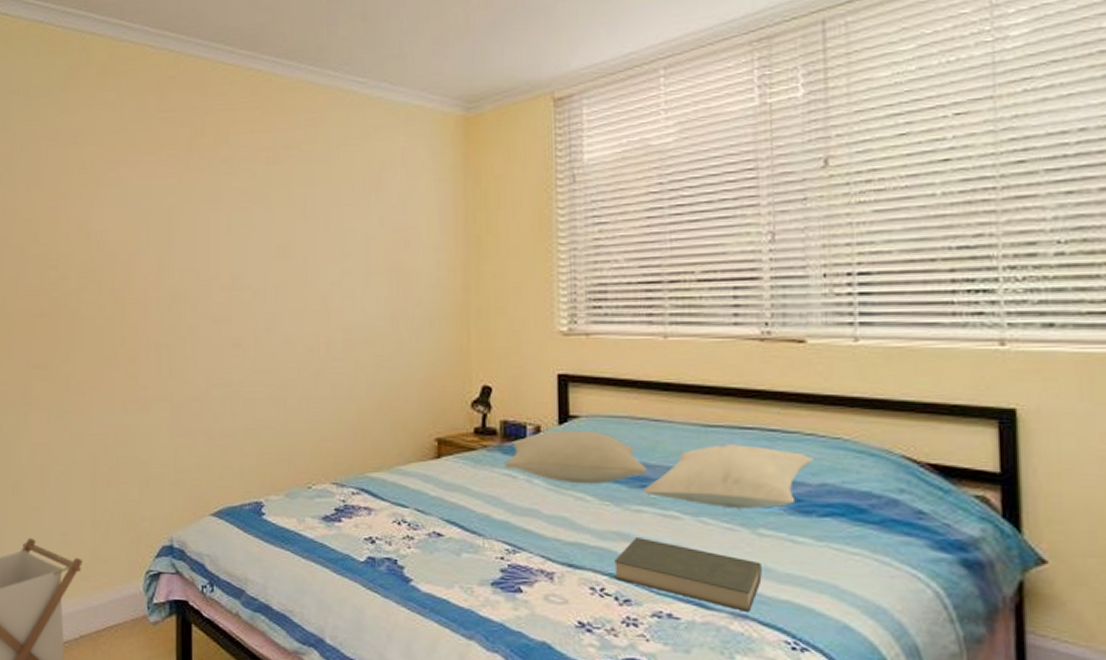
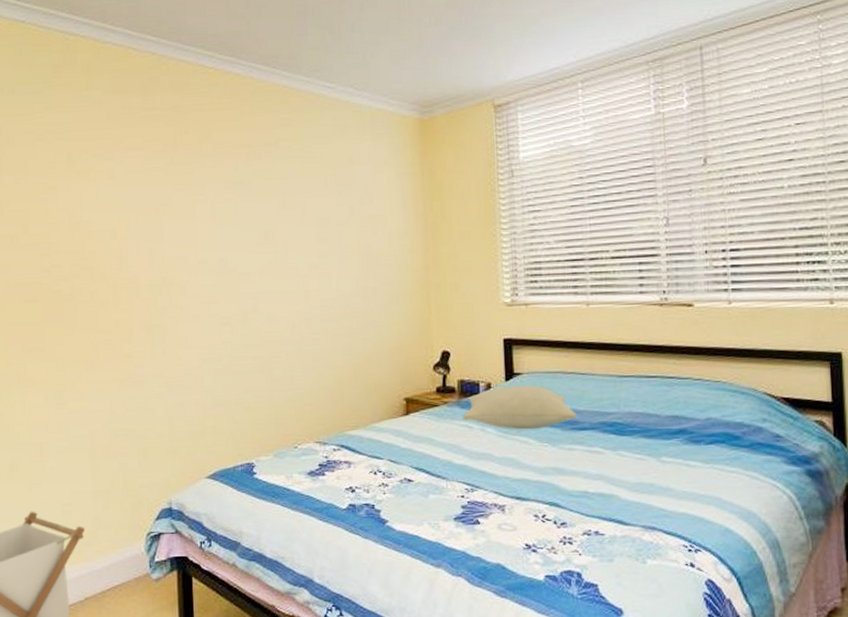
book: present [614,537,762,612] -> none [553,471,665,524]
cushion: present [643,443,815,509] -> none [573,389,702,442]

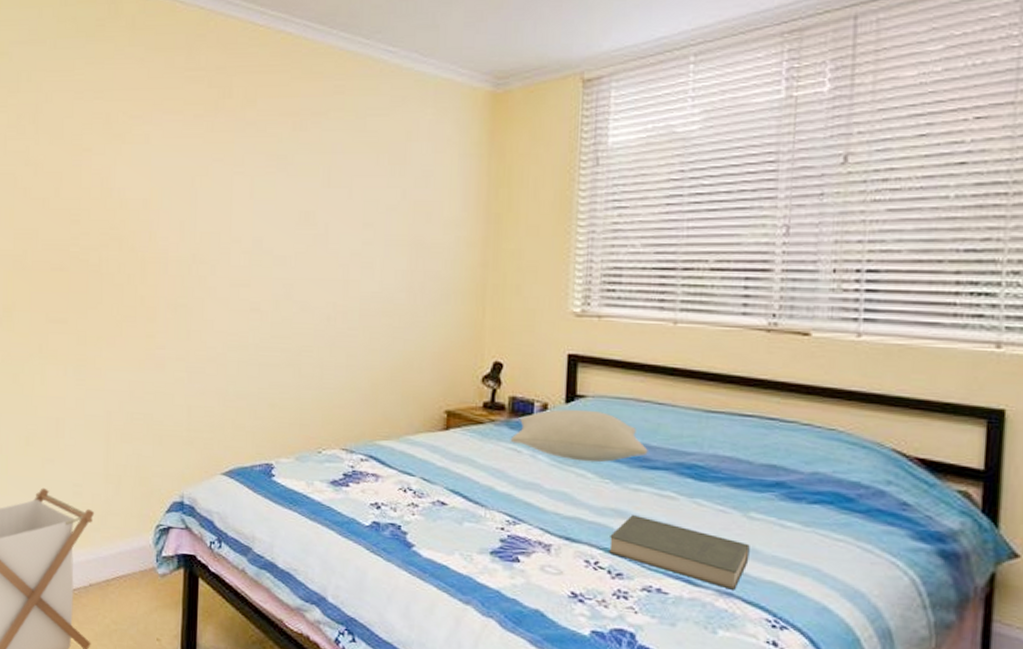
book: none [553,471,665,524] -> present [609,515,750,590]

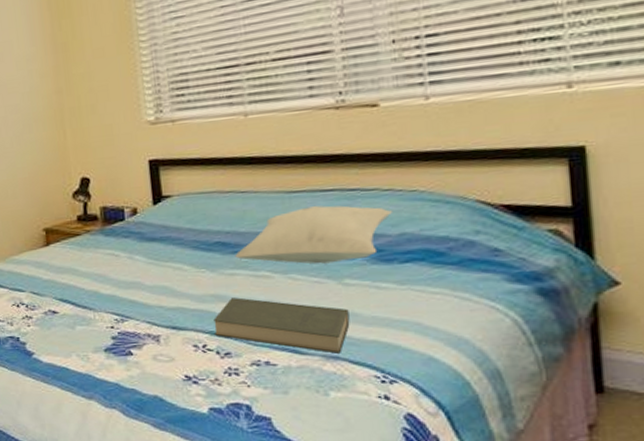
pillow: present [510,409,648,463] -> none [107,207,238,256]
cushion: none [642,429,809,493] -> present [235,205,393,264]

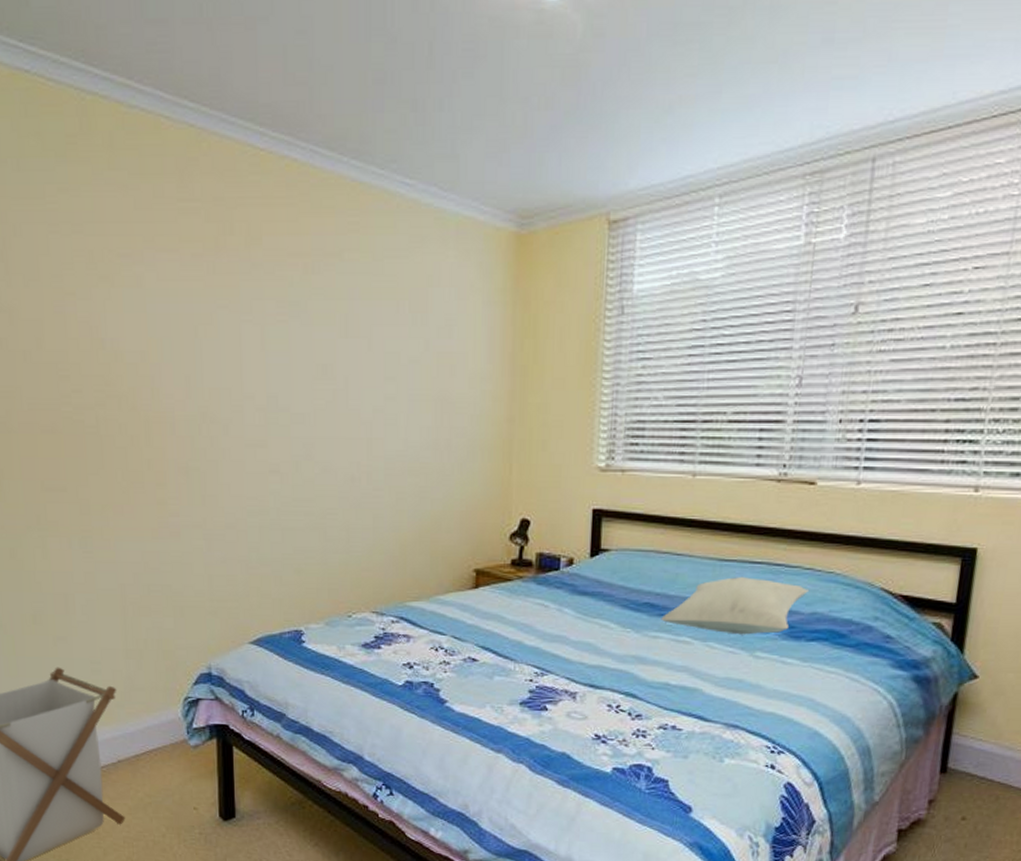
book: present [213,297,350,353] -> none [630,661,755,723]

